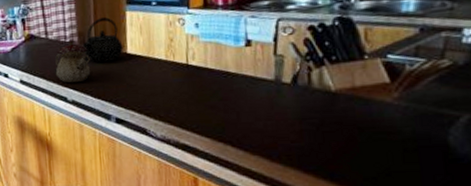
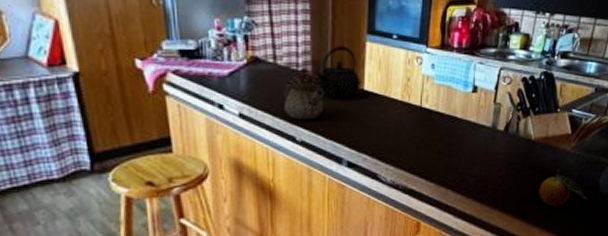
fruit: none [350,123,432,168] -> present [539,168,588,207]

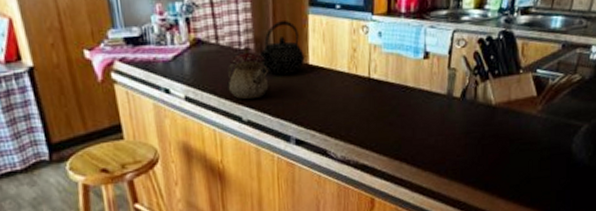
fruit: present [539,168,588,207] -> none [503,134,559,176]

